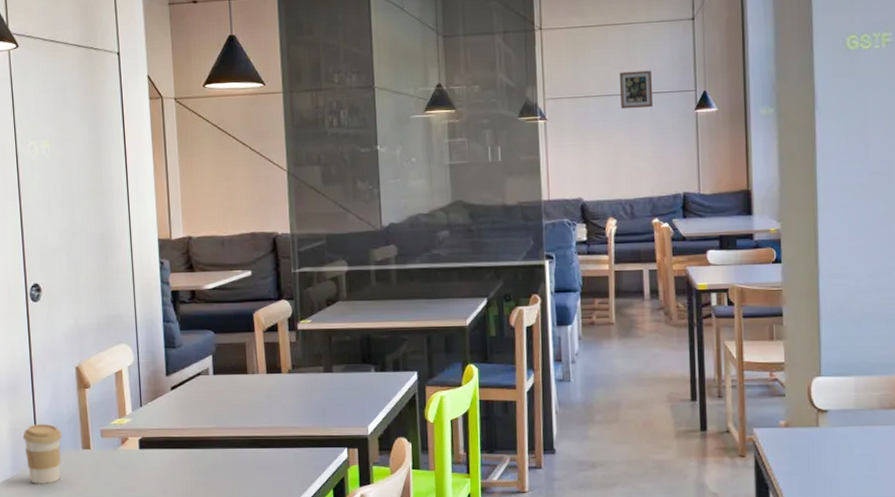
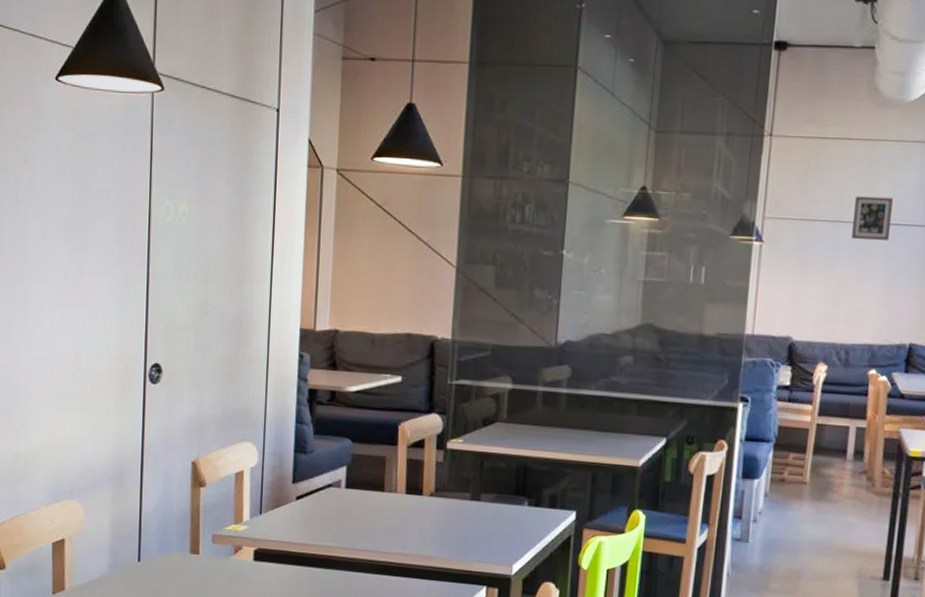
coffee cup: present [22,423,62,484] -> none [125,519,169,587]

